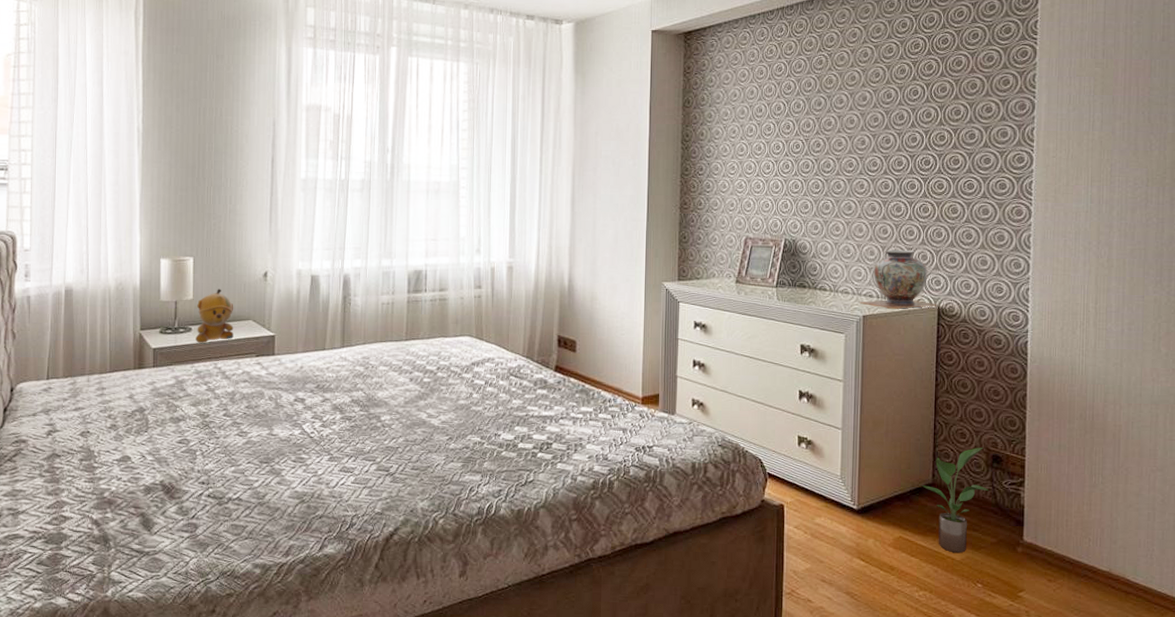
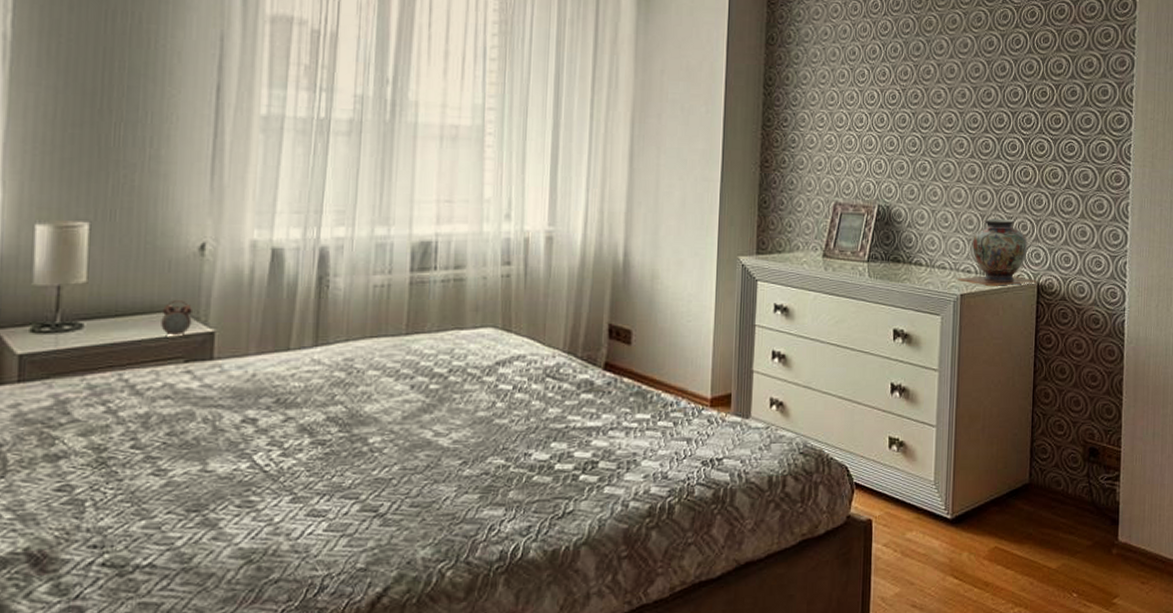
stuffed bear: present [195,289,234,343] -> none [89,267,152,345]
alarm clock: none [240,312,260,339] -> present [161,300,192,337]
potted plant: present [921,447,988,554] -> none [1018,439,1085,561]

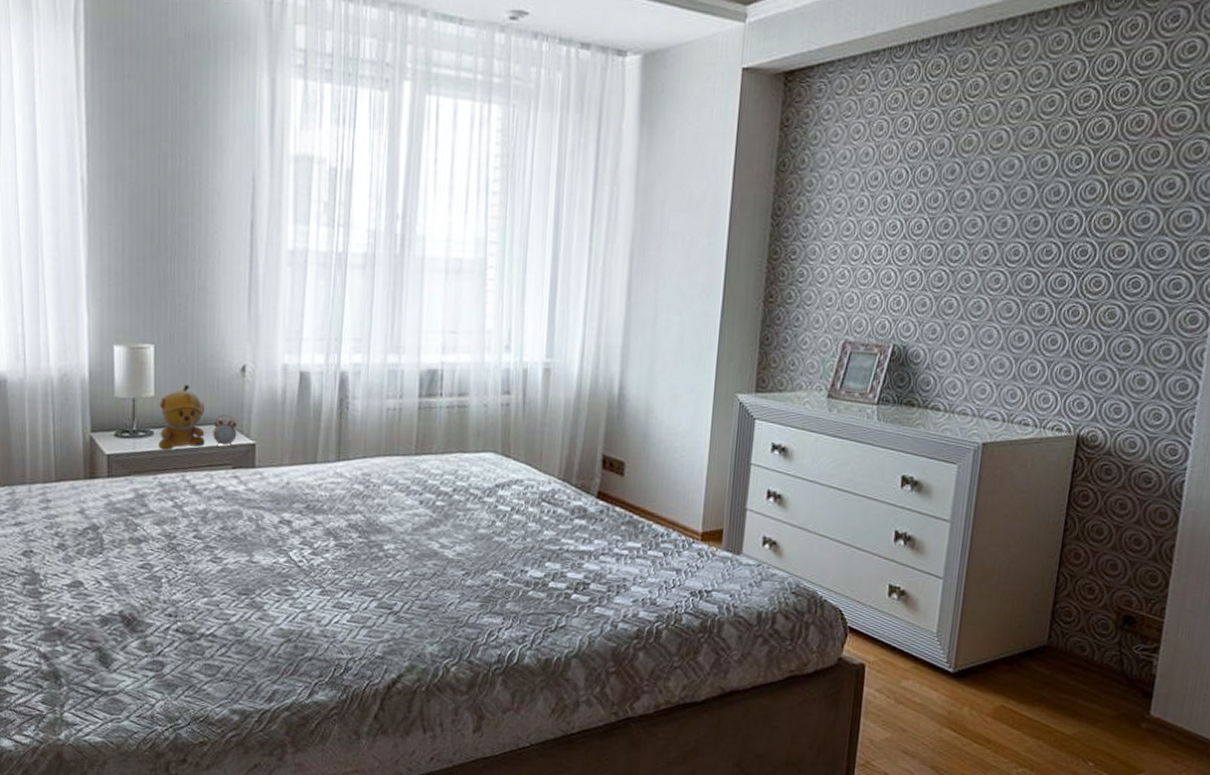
stuffed bear: none [89,267,152,345] -> present [158,384,205,450]
decorative vase: present [957,218,1037,286] -> none [980,362,1077,436]

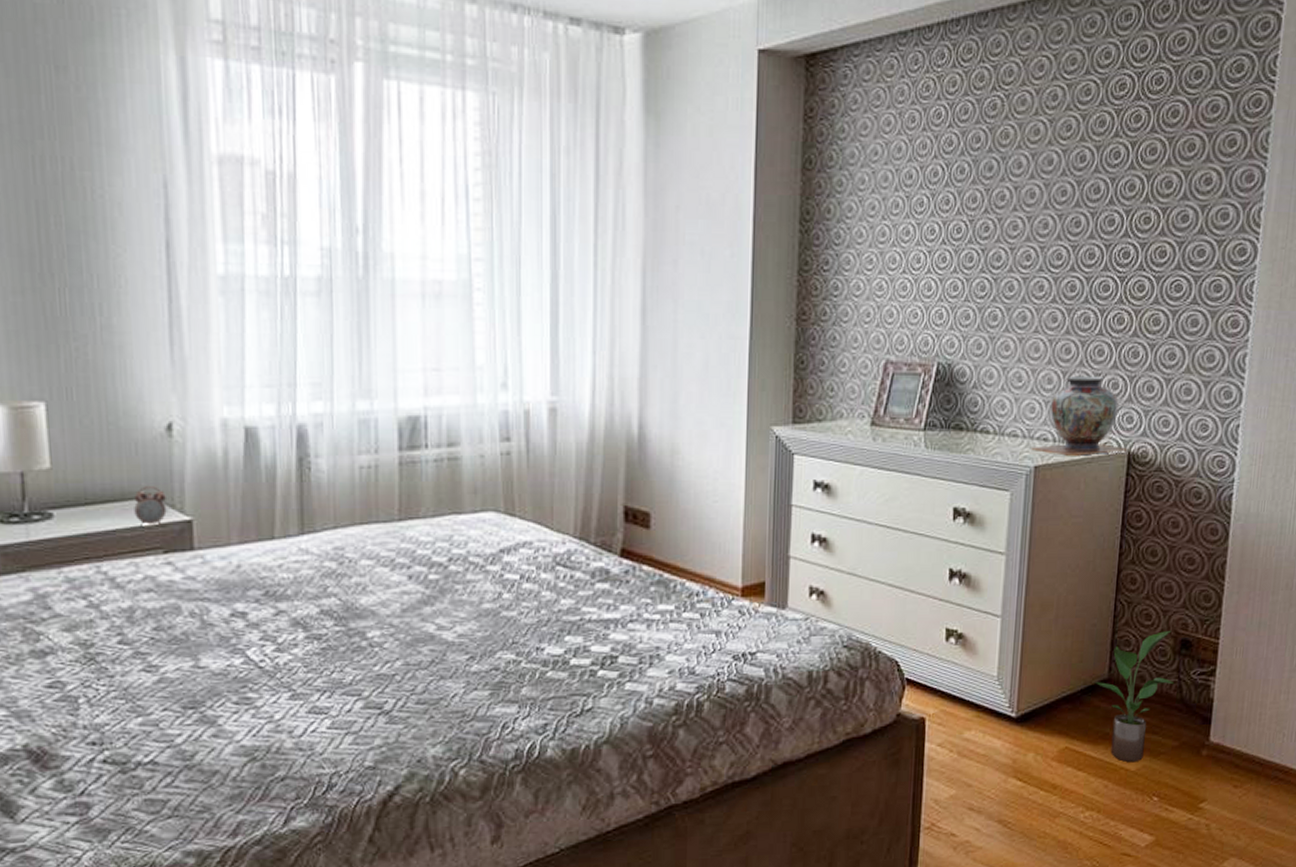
stuffed bear: present [158,384,205,450] -> none [58,451,124,536]
decorative vase: none [980,362,1077,436] -> present [1031,375,1127,456]
potted plant: none [1033,605,1115,727] -> present [1095,630,1174,763]

